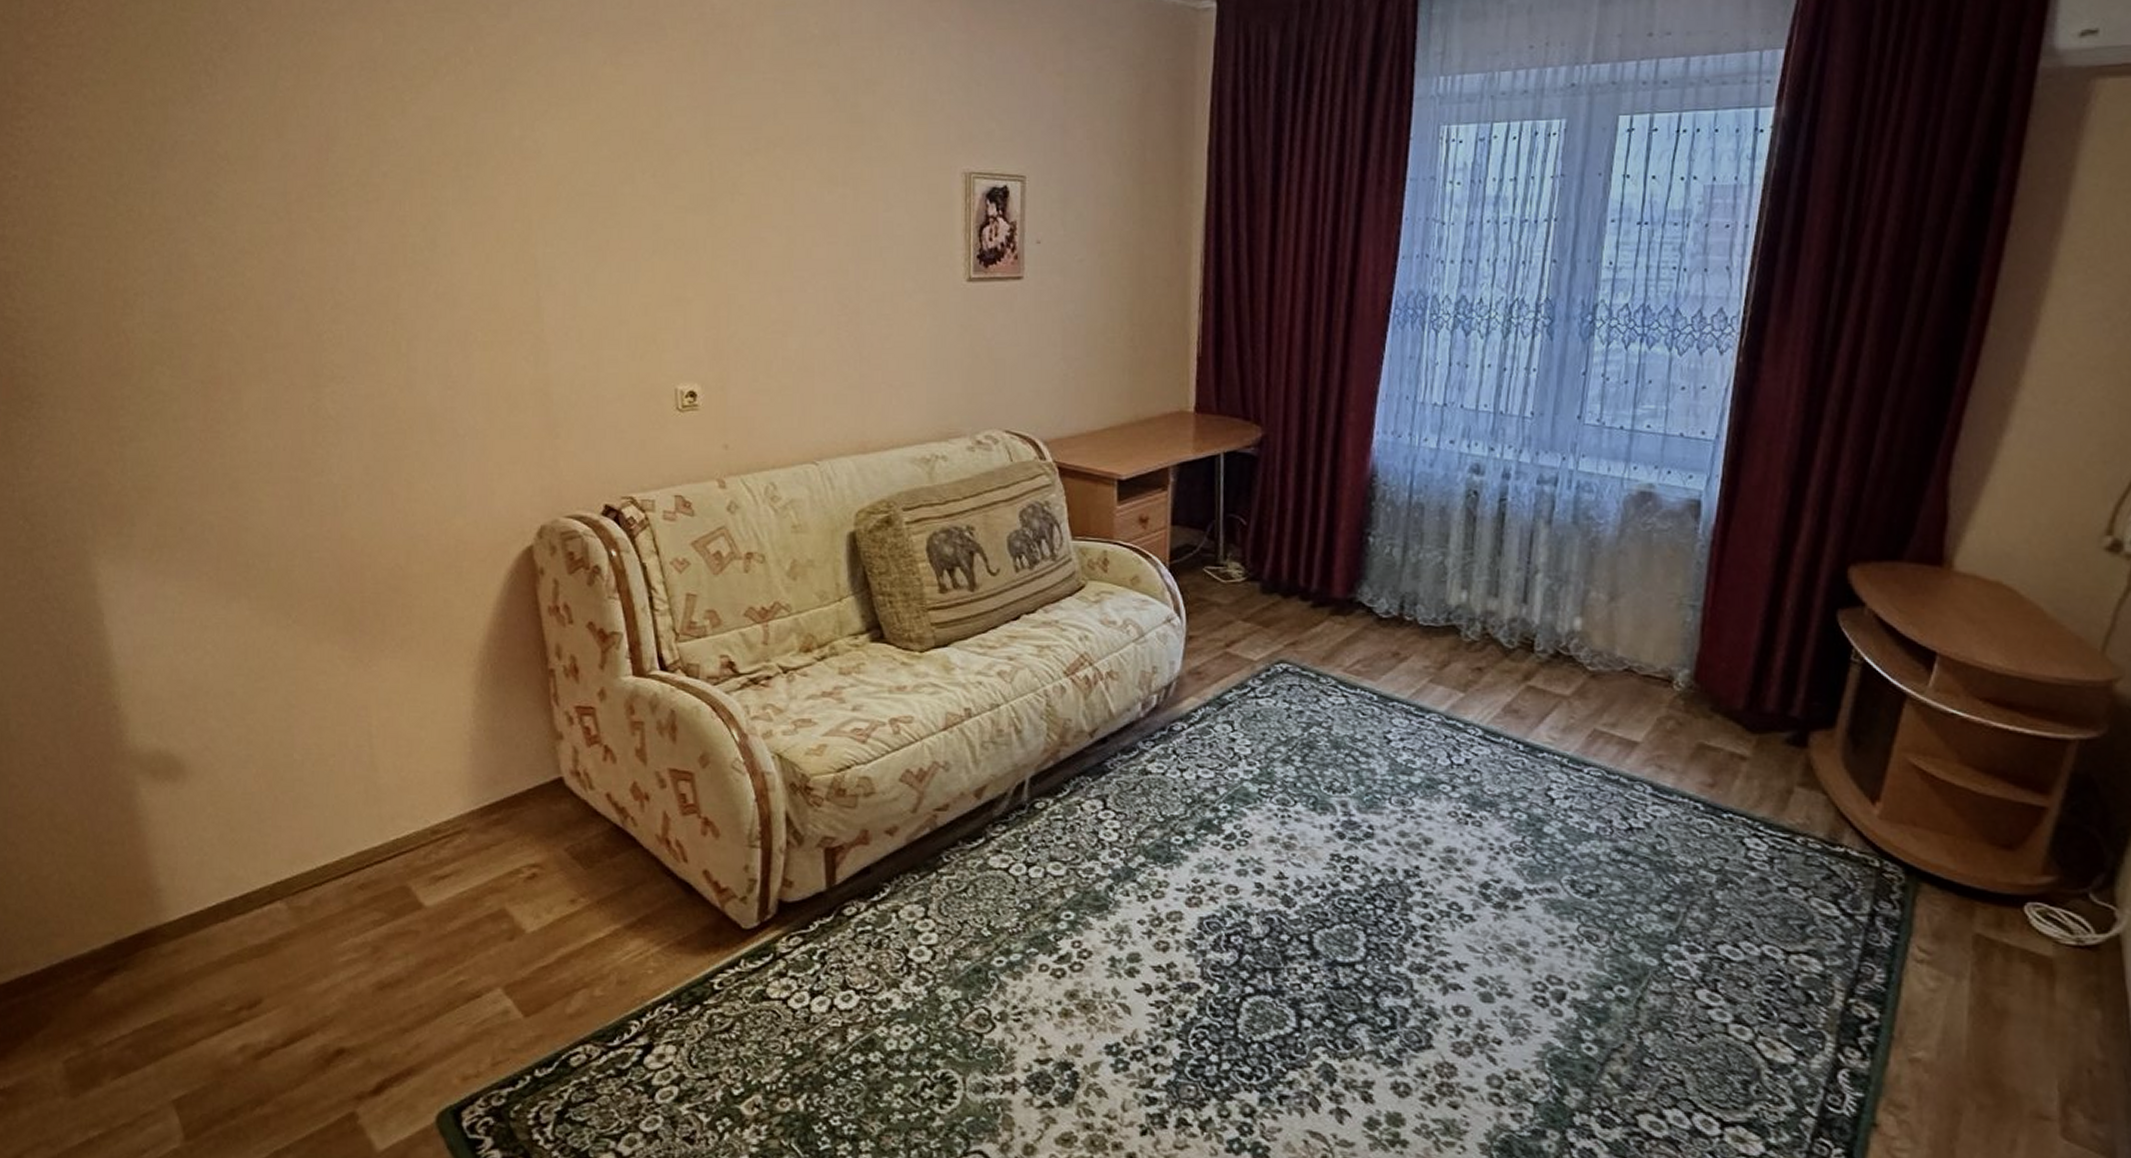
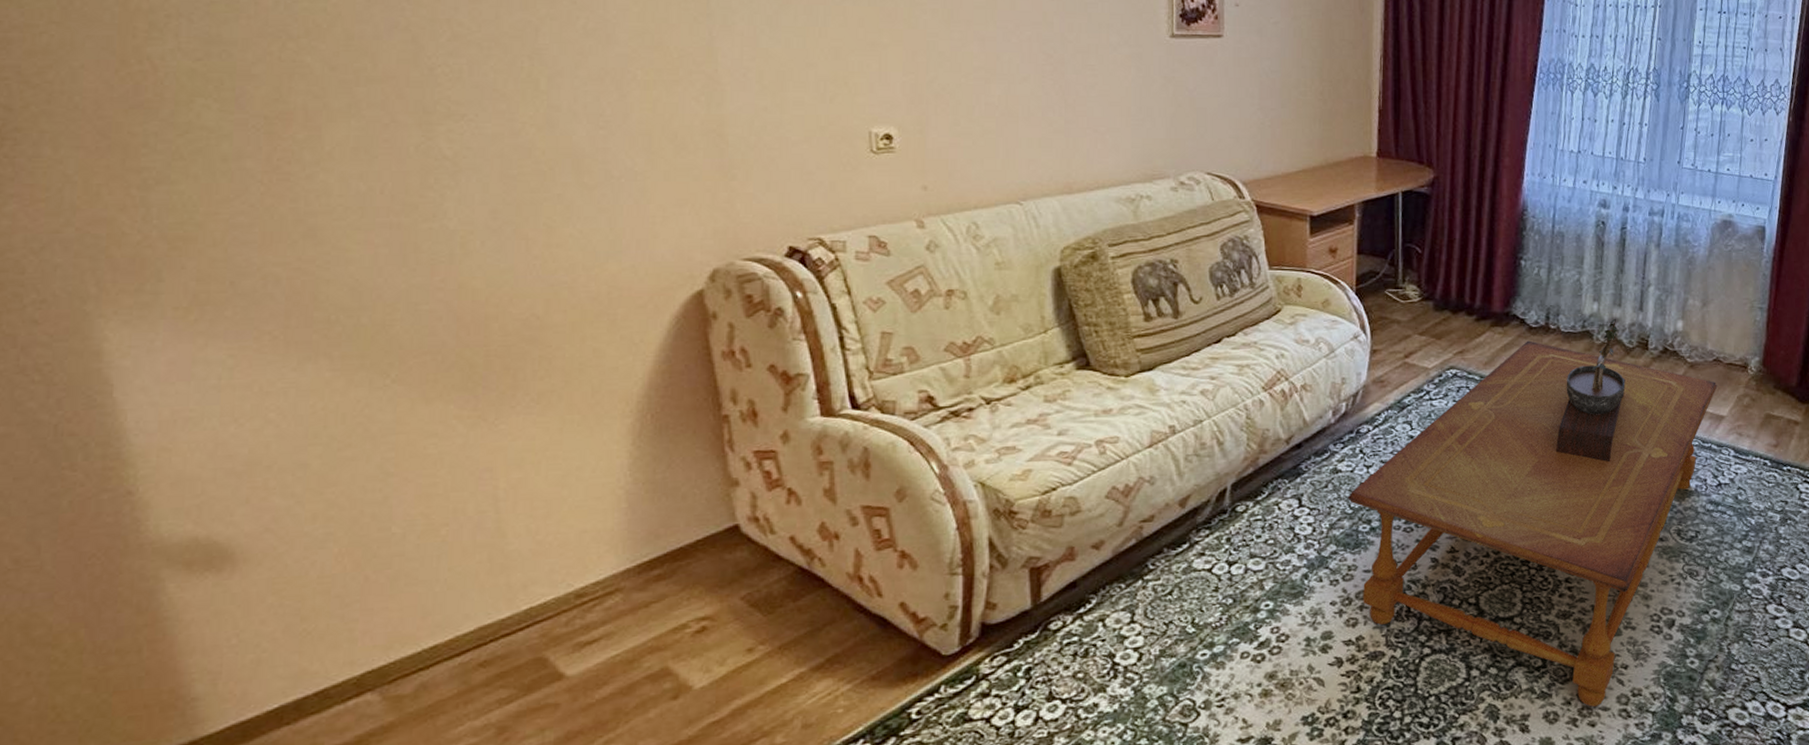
coffee table: none [1159,634,1629,1085] -> present [1348,340,1718,707]
bonsai tree: none [1411,611,1503,789] -> present [1556,318,1626,463]

